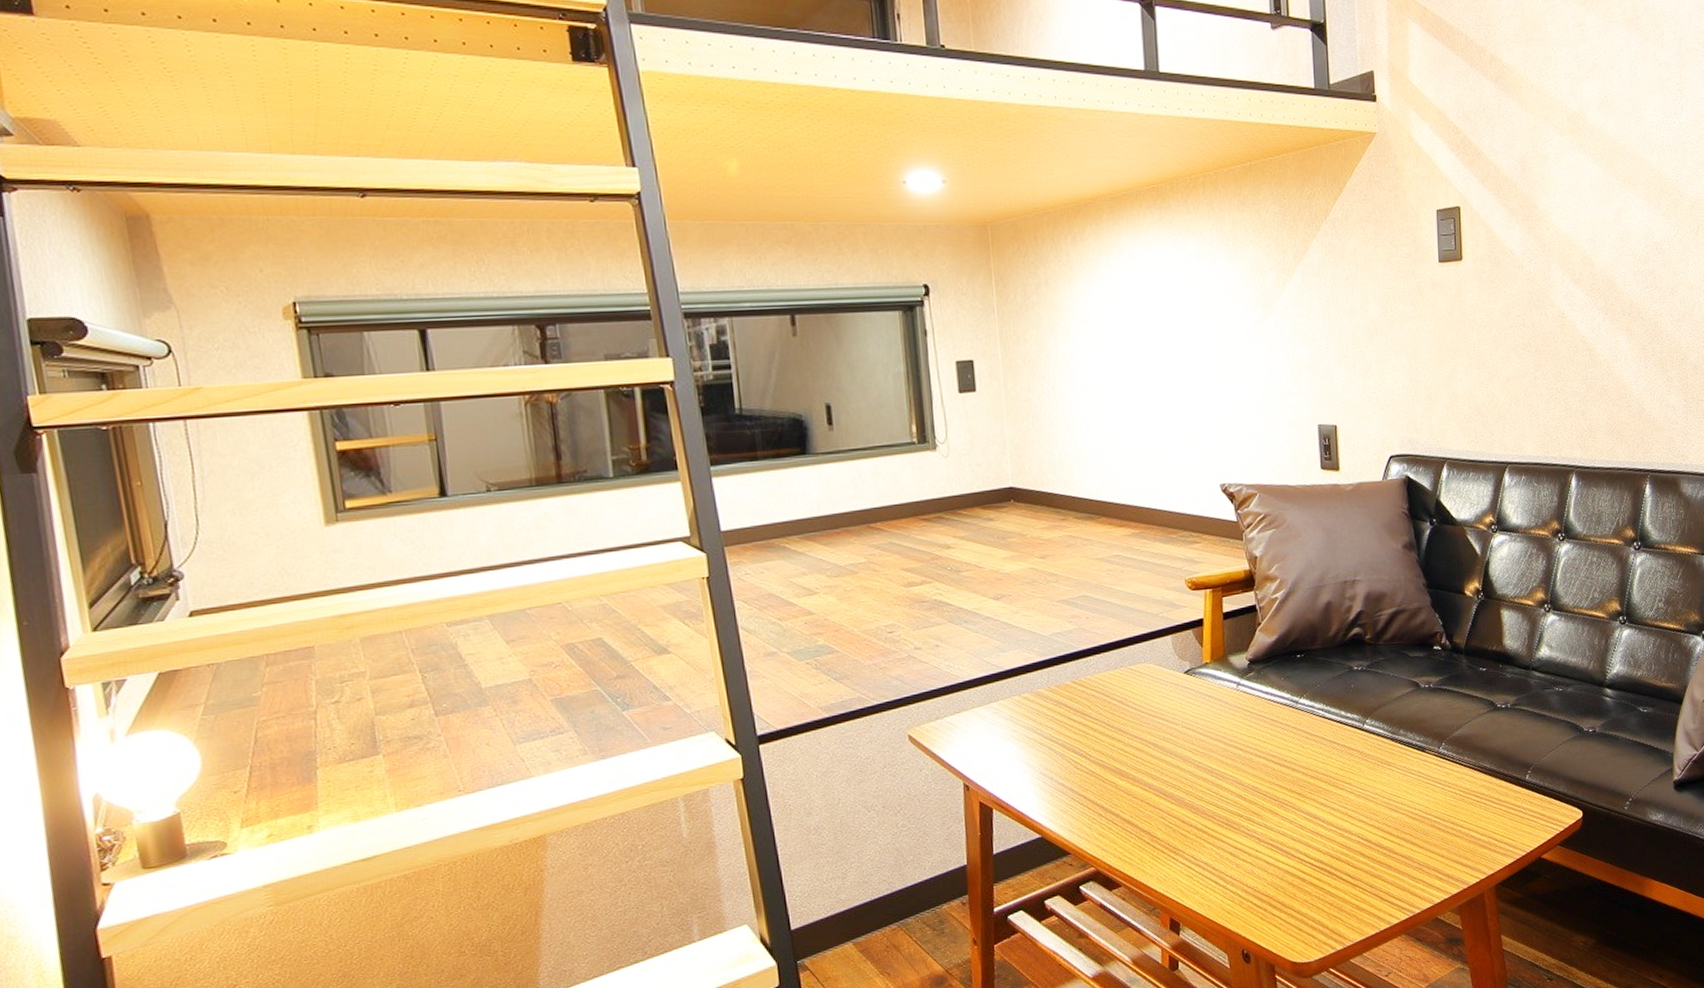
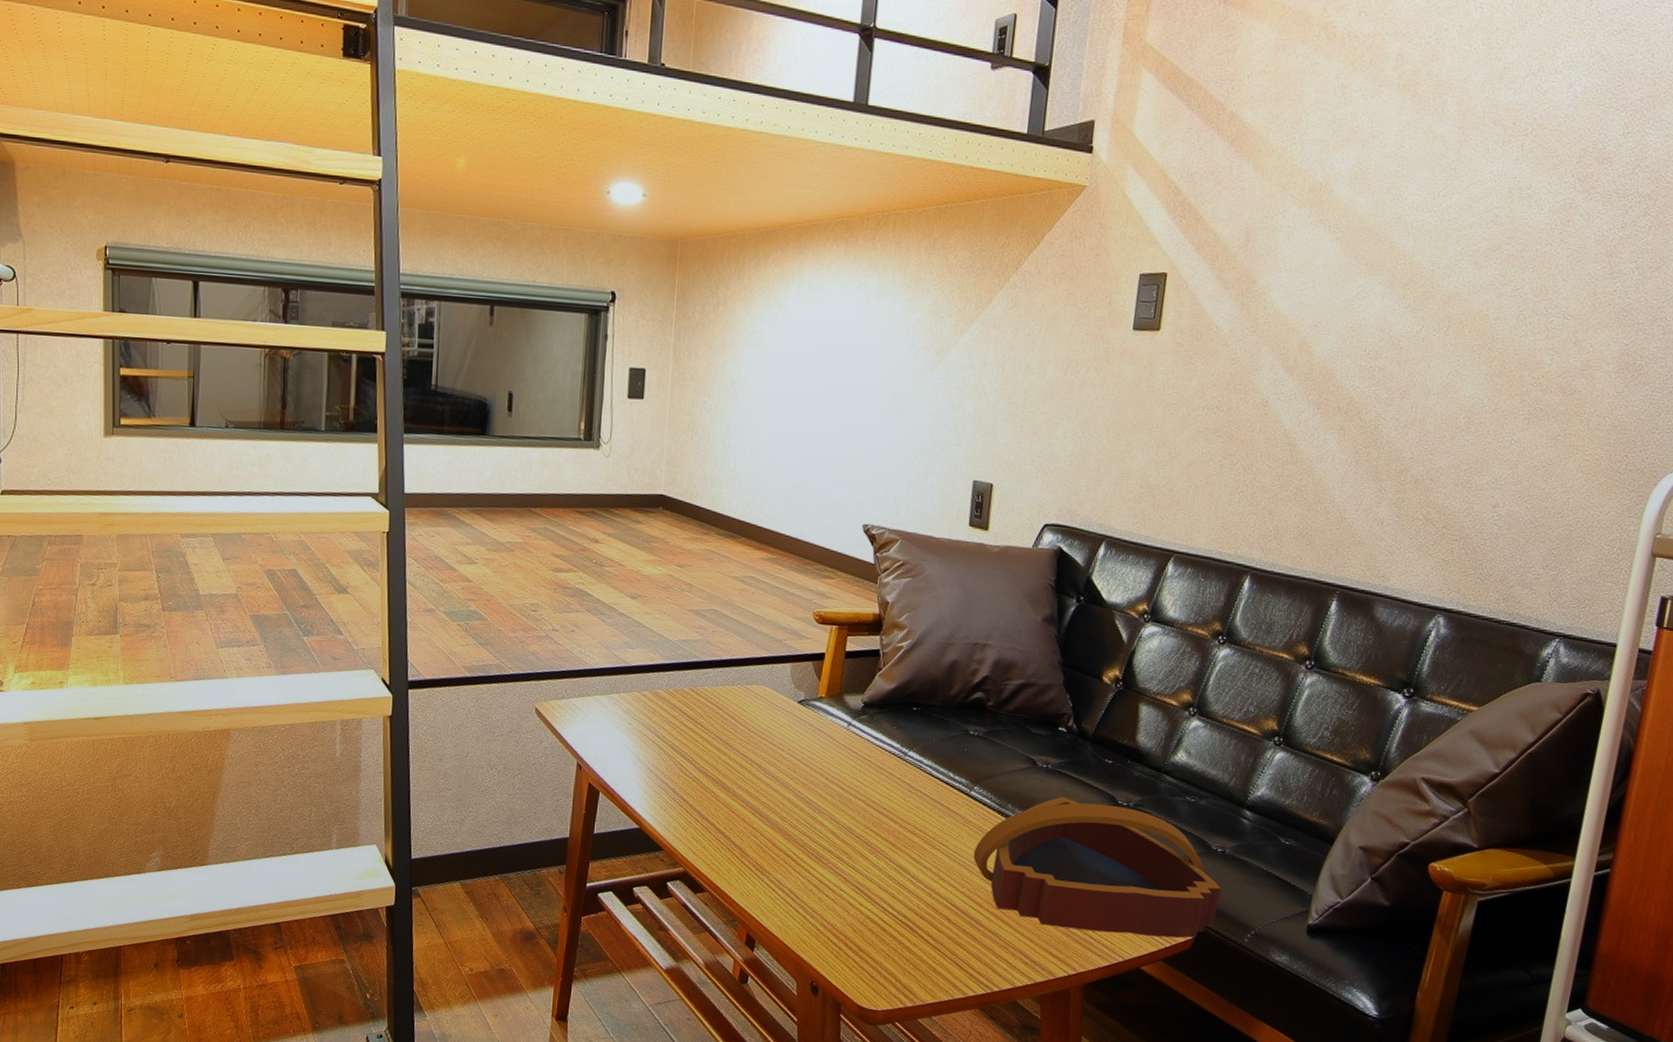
decorative basket: none [1376,709,1598,838] -> present [973,796,1221,938]

